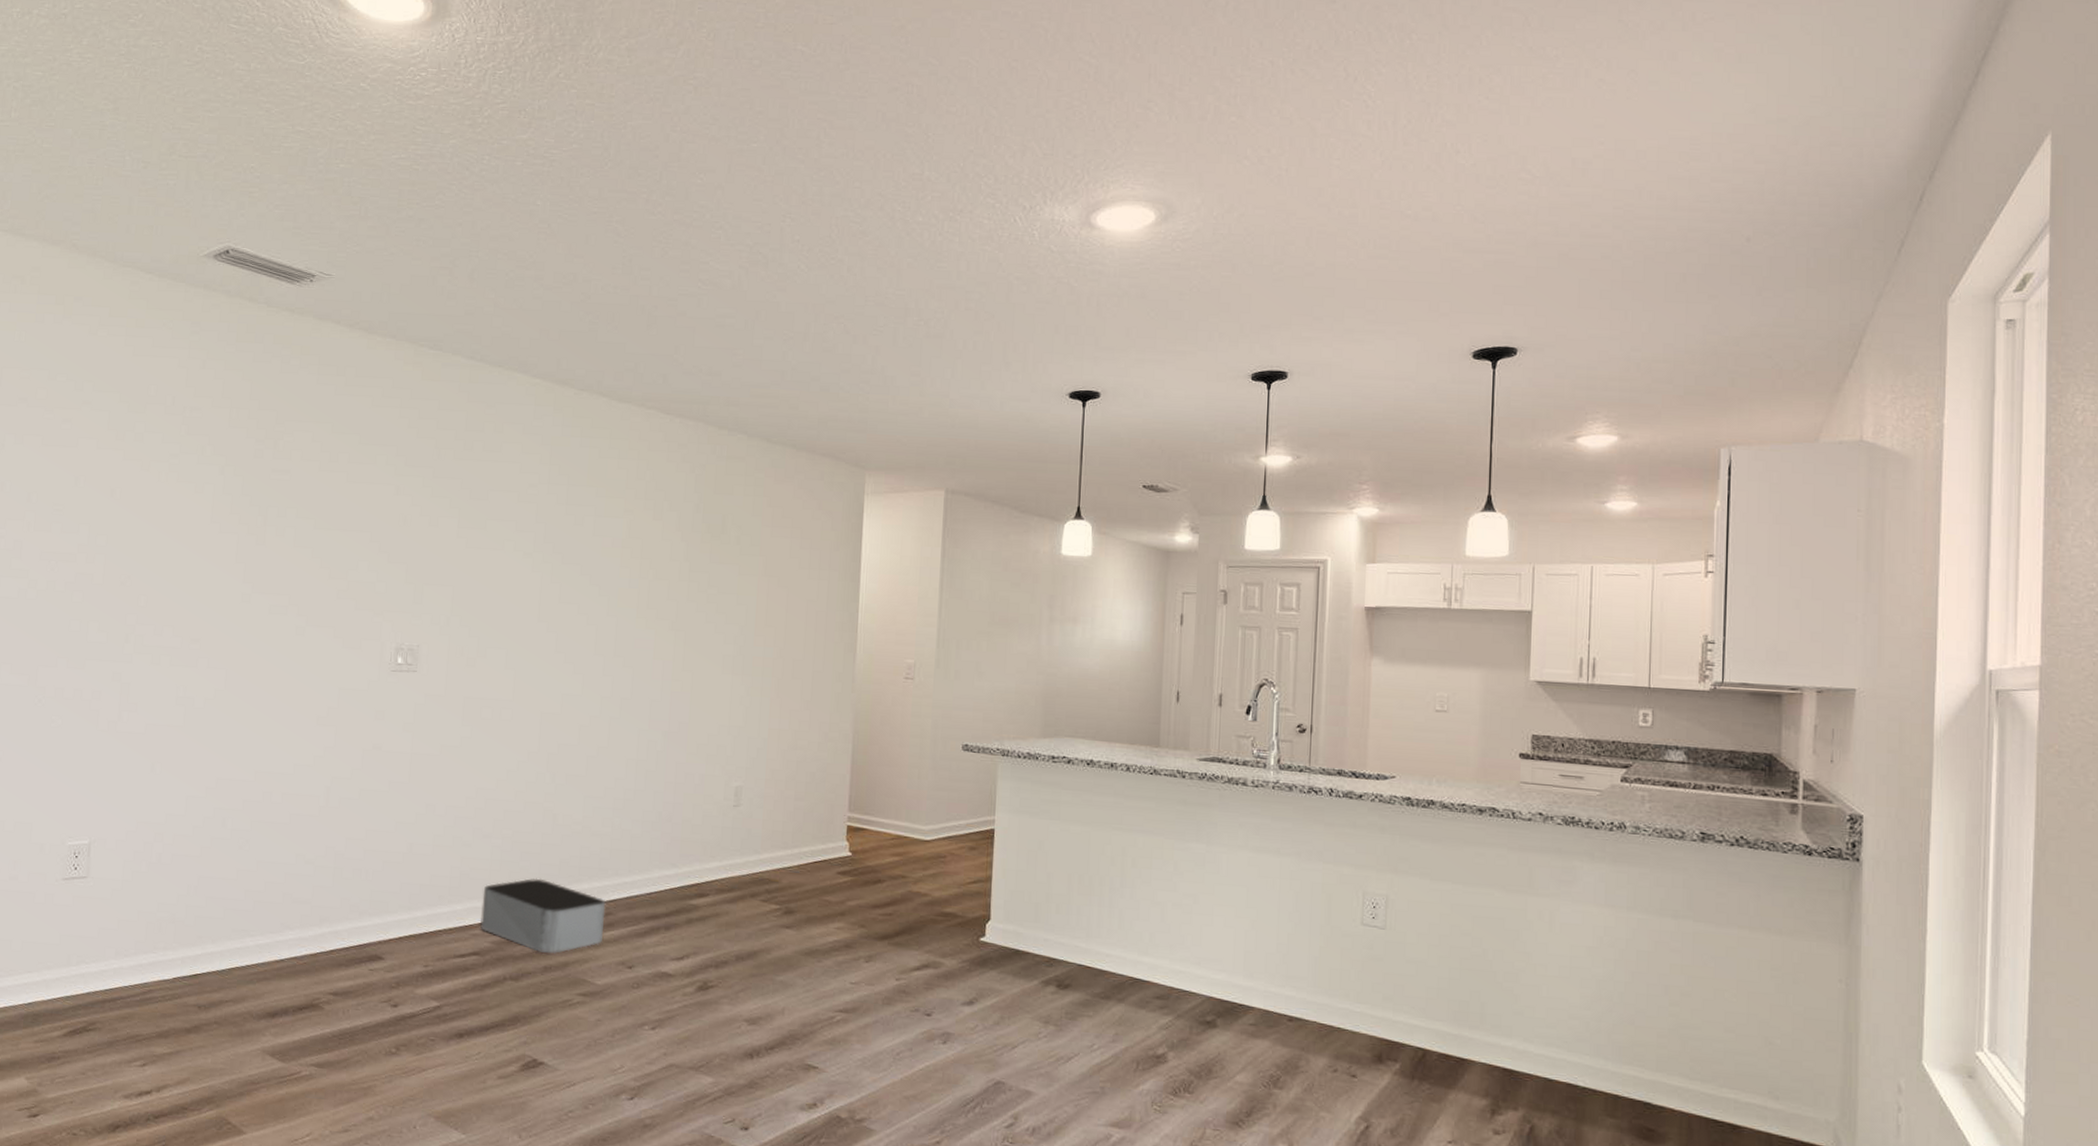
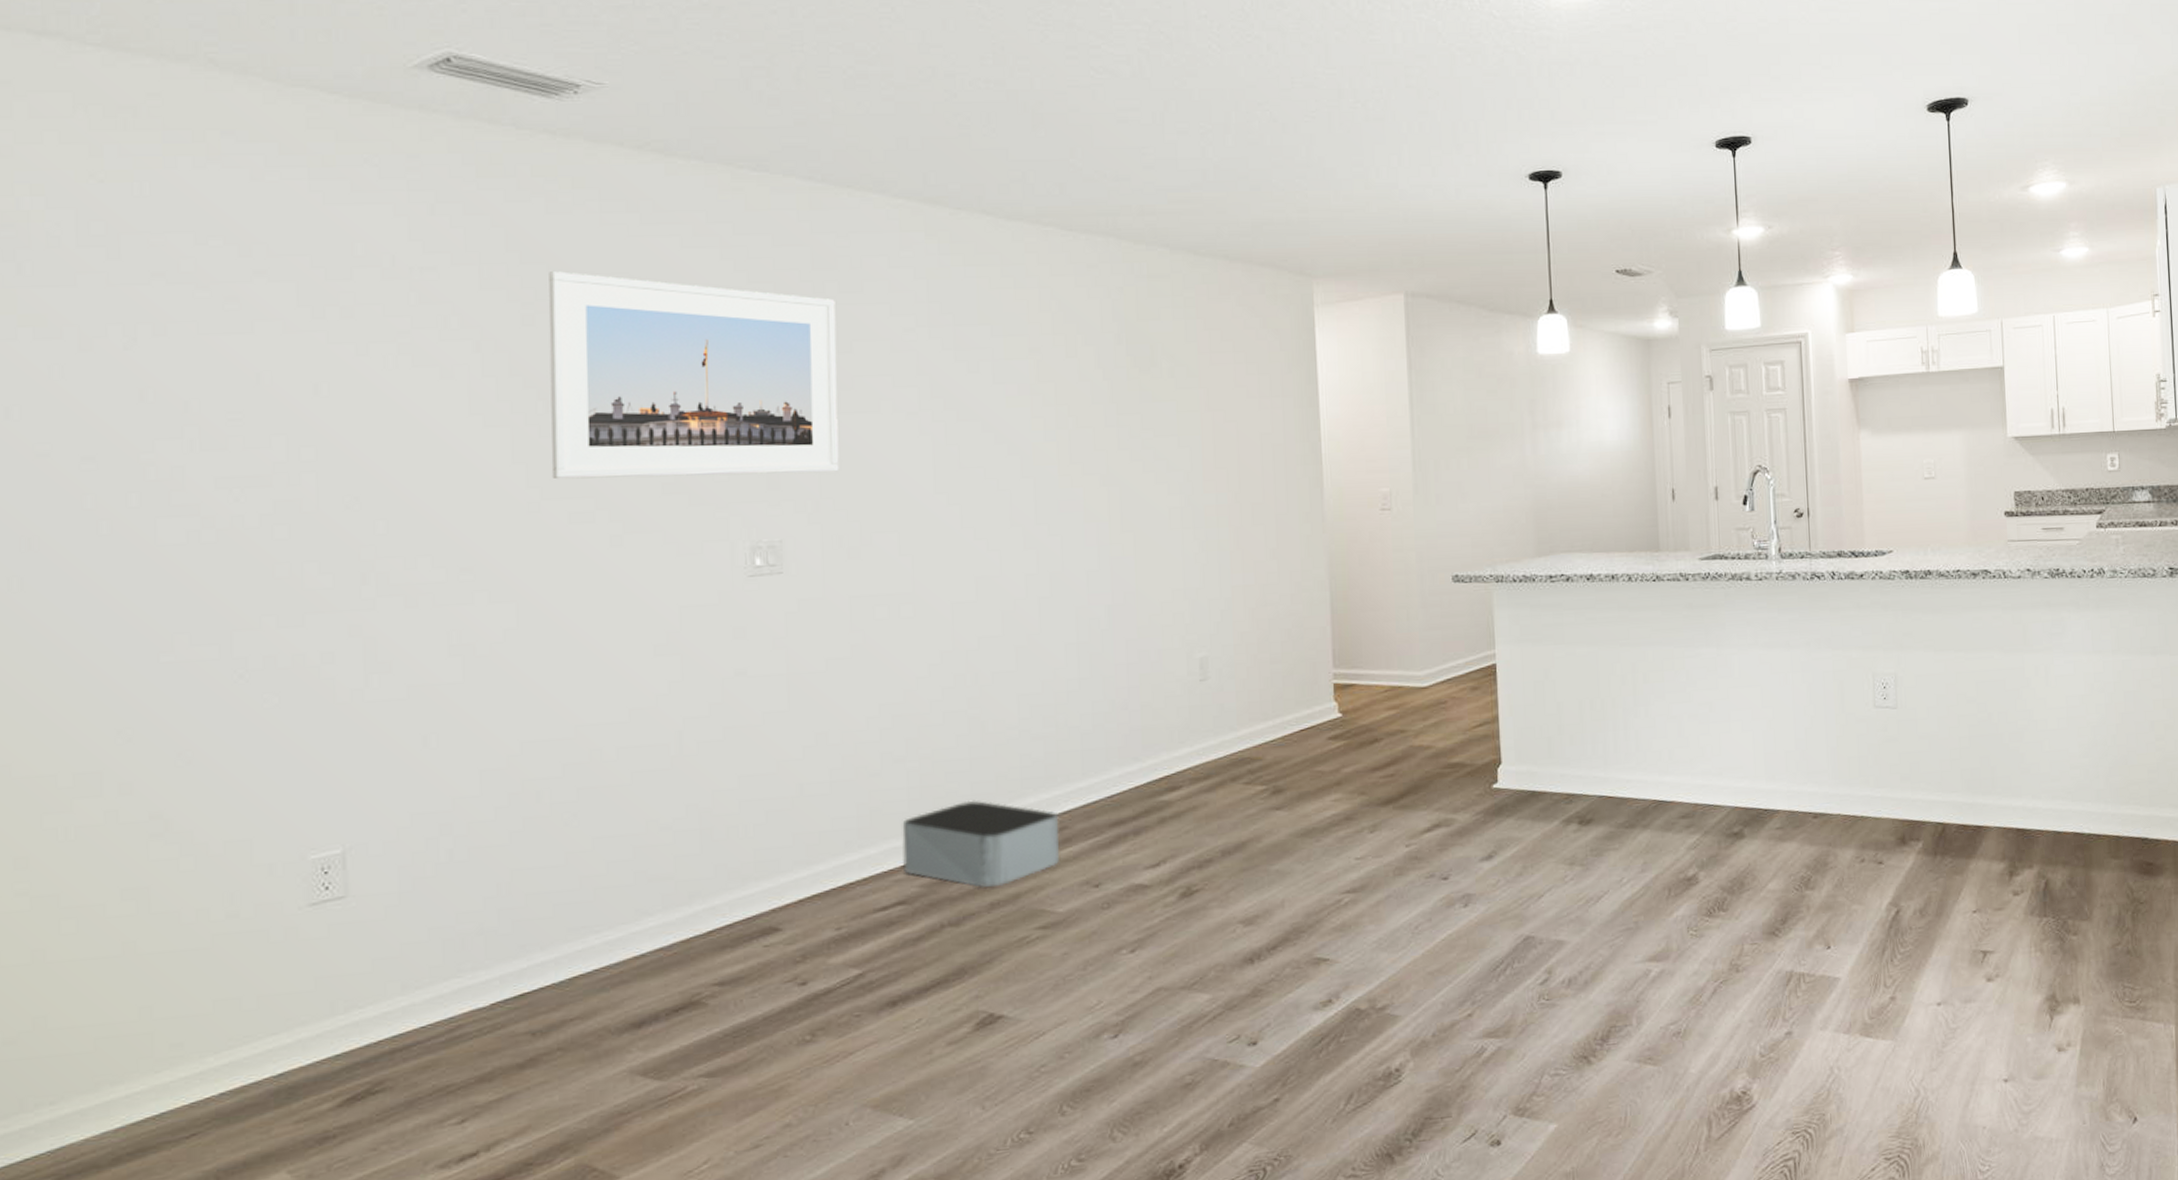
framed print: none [261,417,480,595] -> present [548,271,839,479]

